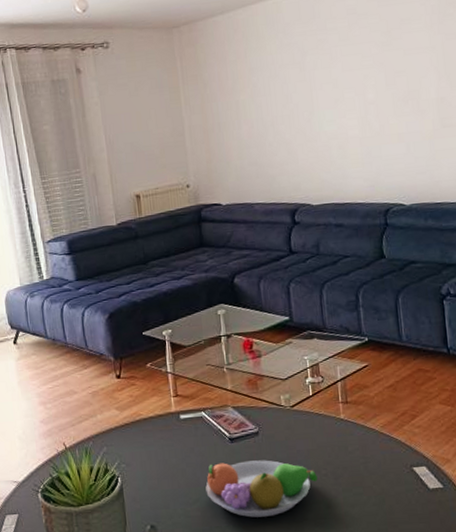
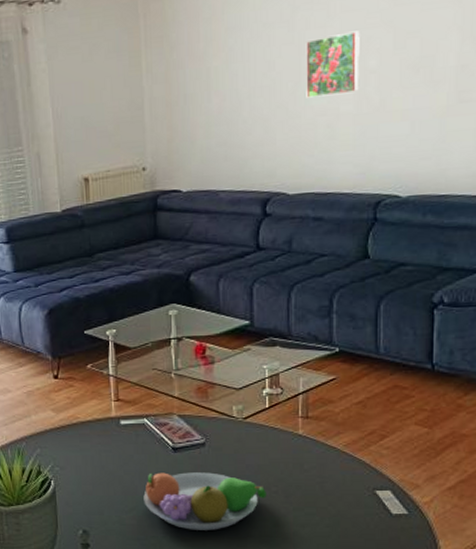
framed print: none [315,70,362,125] -> present [306,30,360,98]

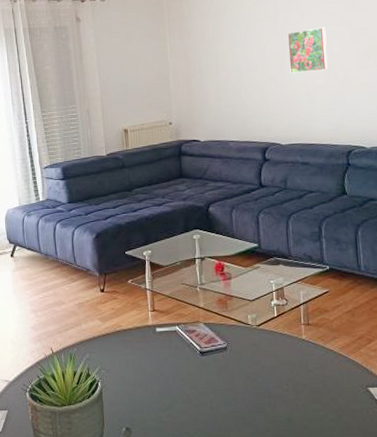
fruit bowl: present [143,472,266,530] -> none [177,373,280,426]

